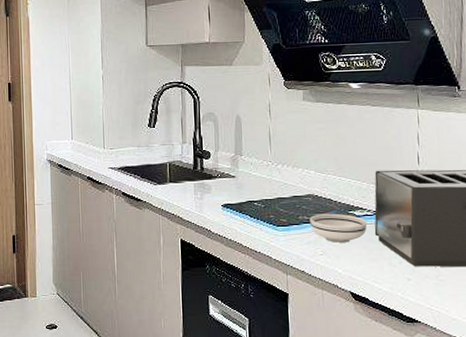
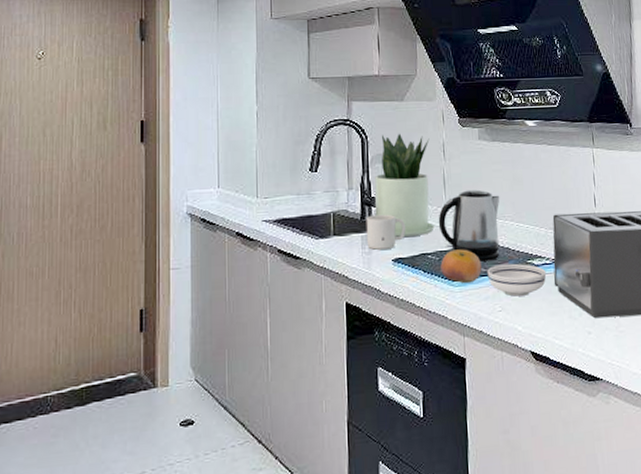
mug: none [198,165,234,196] -> present [366,214,406,250]
planter: none [205,94,260,186] -> present [374,133,435,238]
kettle: none [264,146,323,210] -> present [438,189,500,262]
fruit: none [266,198,305,229] -> present [440,249,482,284]

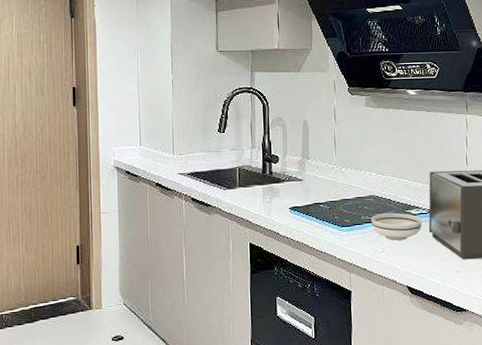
mug: present [366,214,406,250] -> none [266,169,301,199]
planter: present [374,133,435,238] -> none [274,100,326,189]
kettle: present [438,189,500,262] -> none [329,149,384,211]
fruit: present [440,249,482,284] -> none [331,200,366,229]

